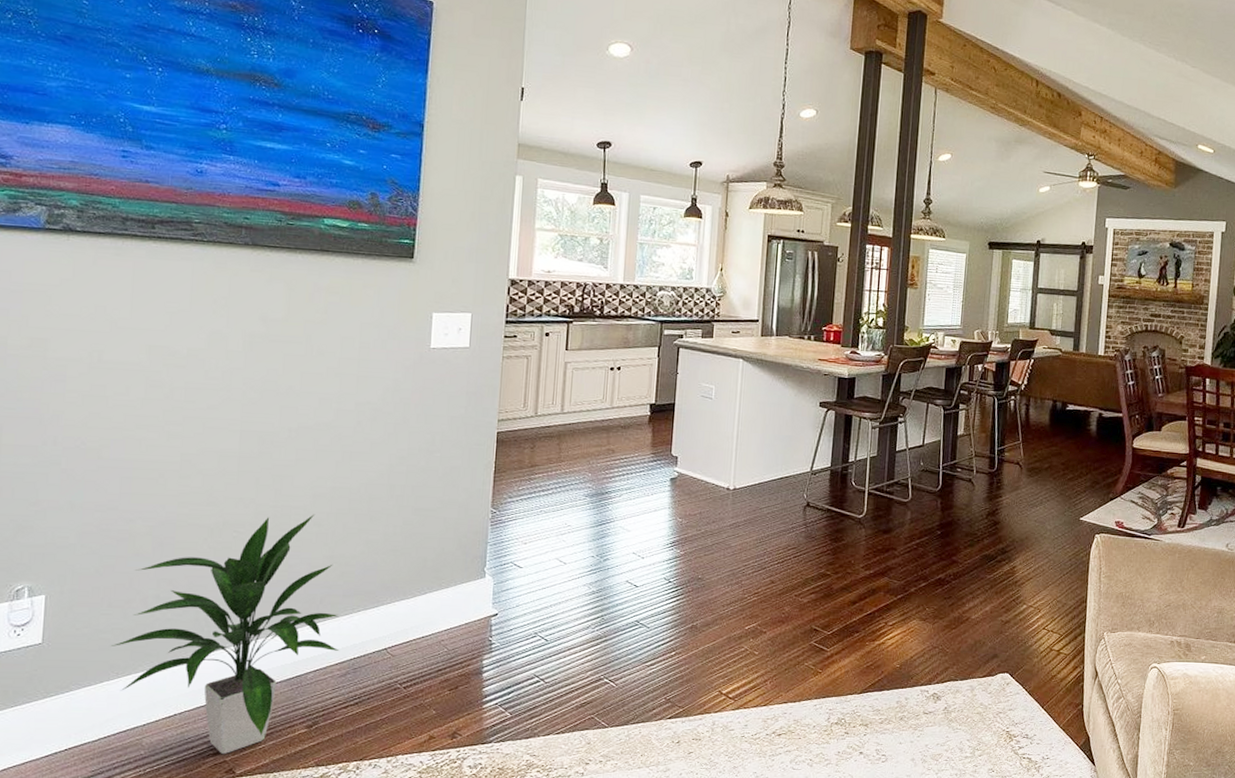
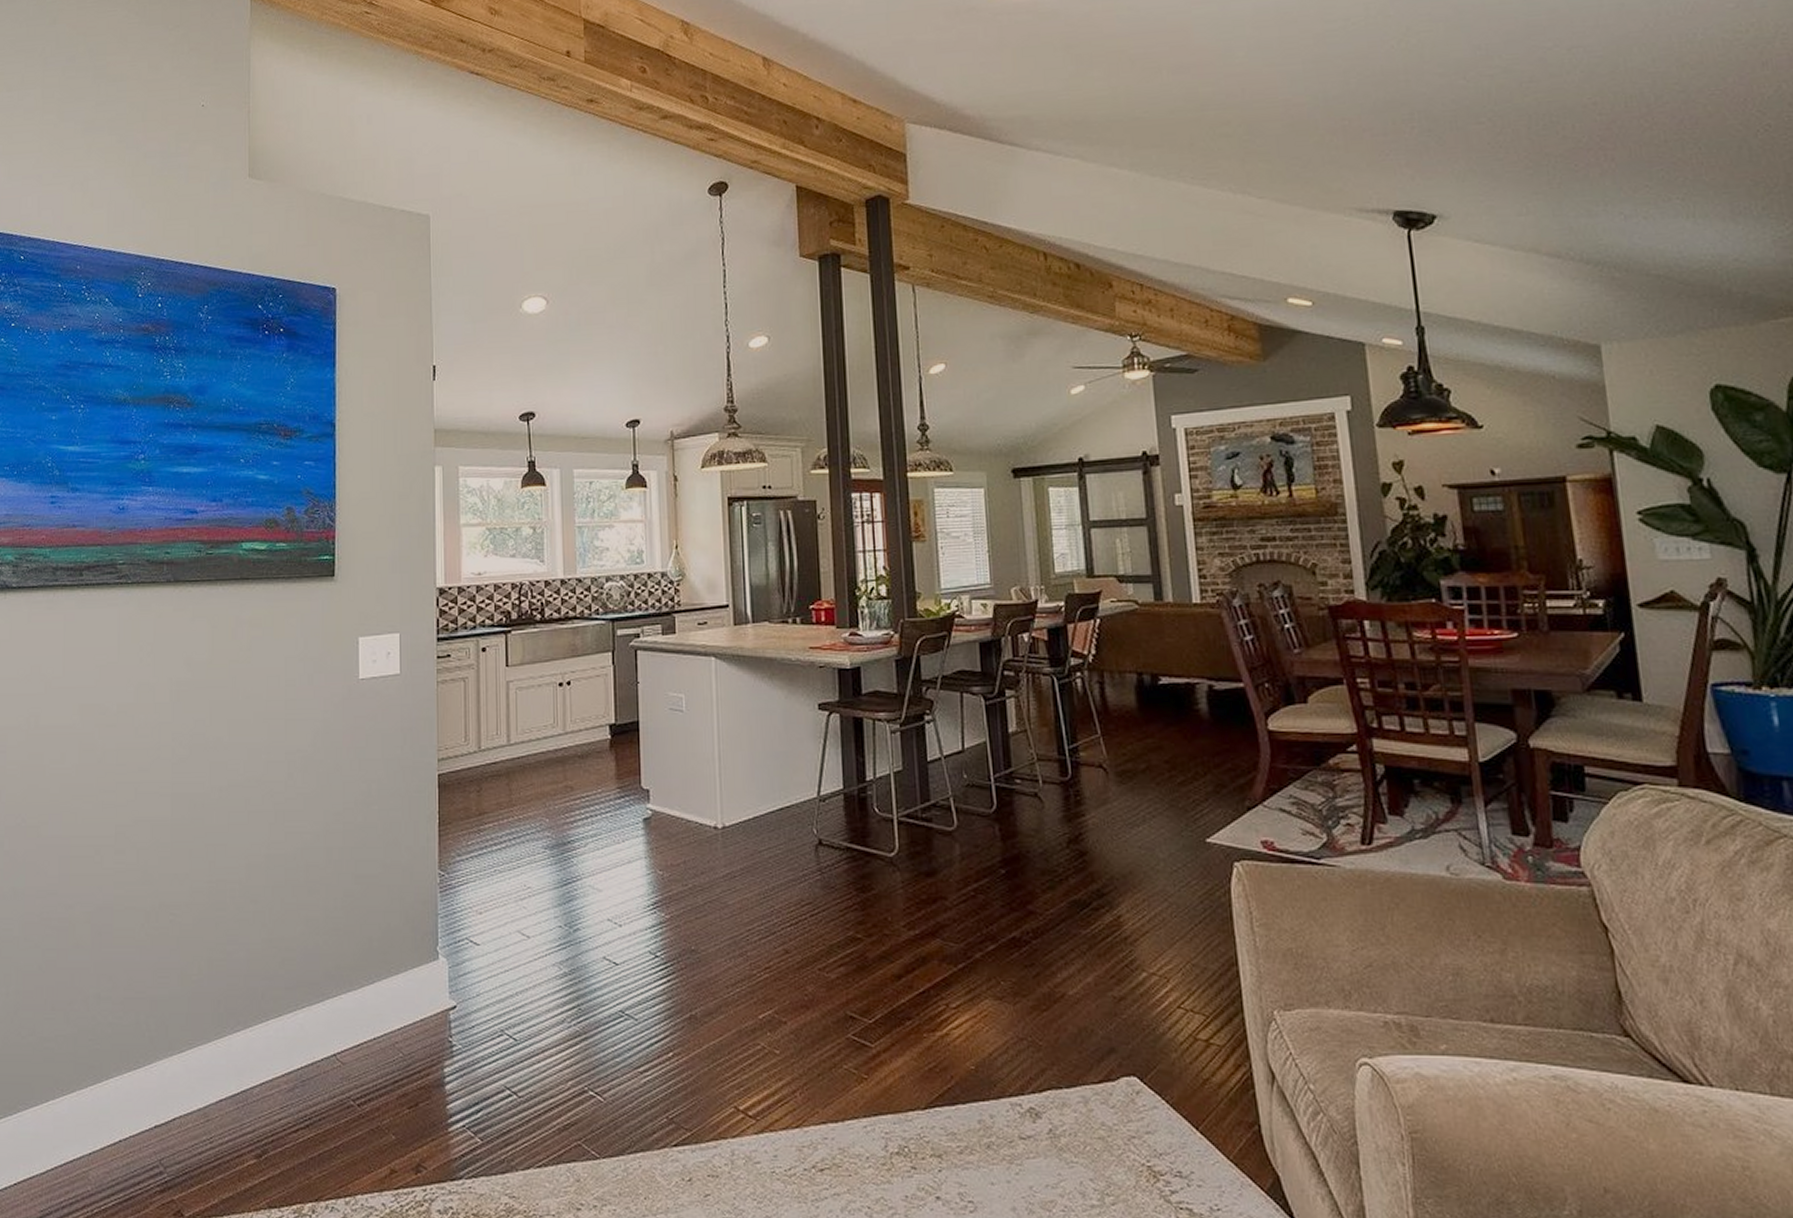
indoor plant: present [110,514,339,754] -> none [54,889,285,1191]

